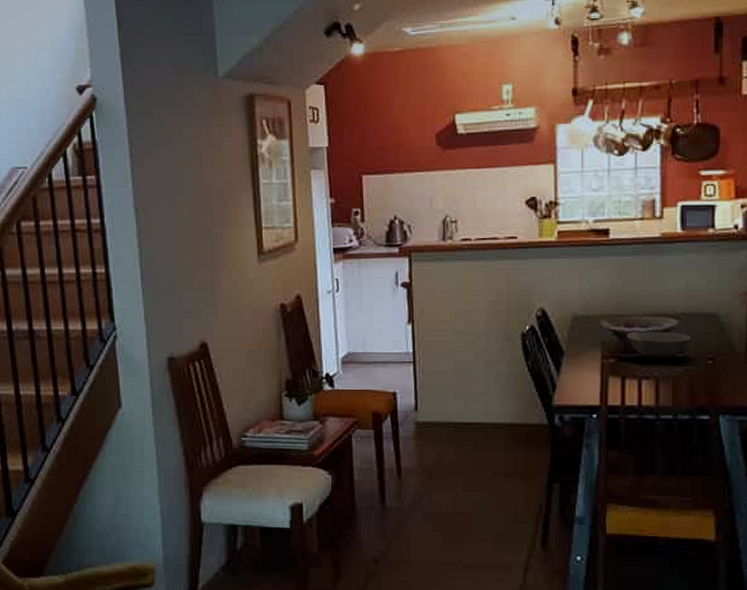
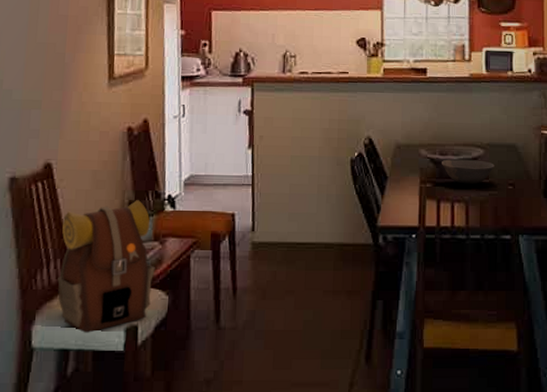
backpack: none [221,379,317,510] -> present [57,200,155,333]

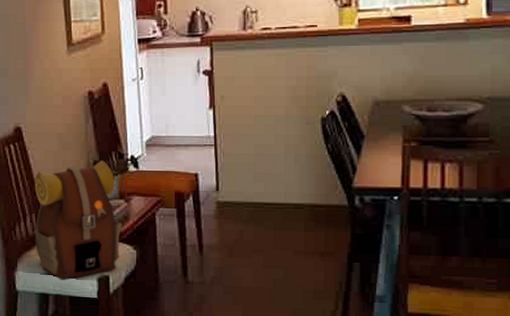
bowl: present [442,159,495,184] -> none [430,116,497,142]

